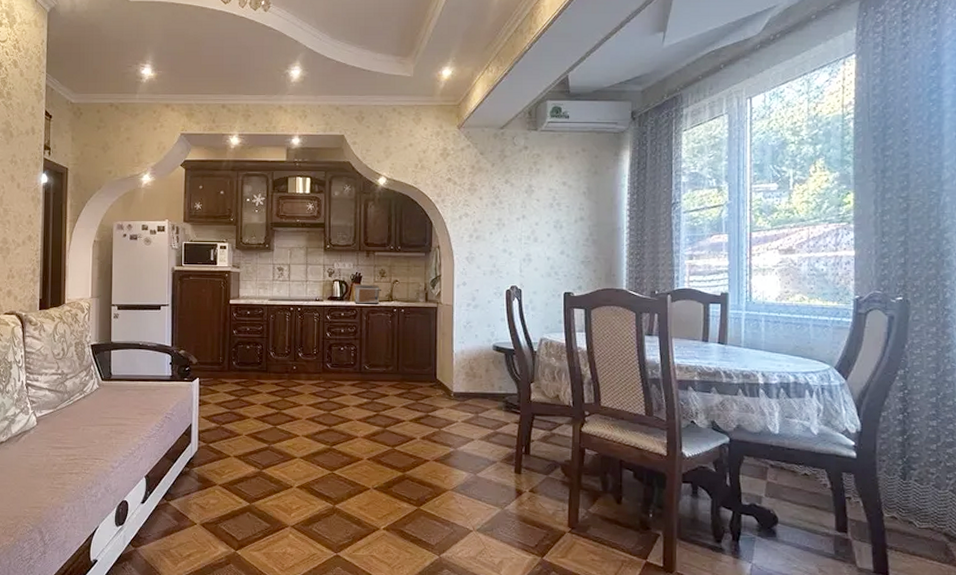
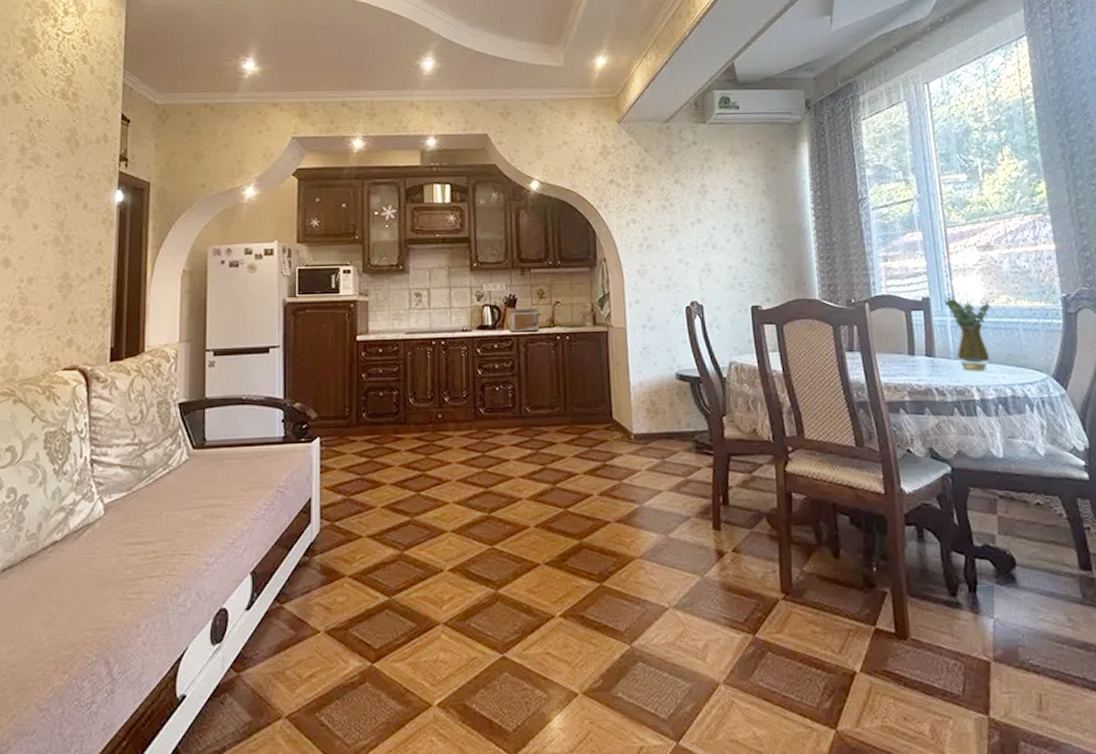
vase: none [741,291,784,359] -> present [944,295,990,372]

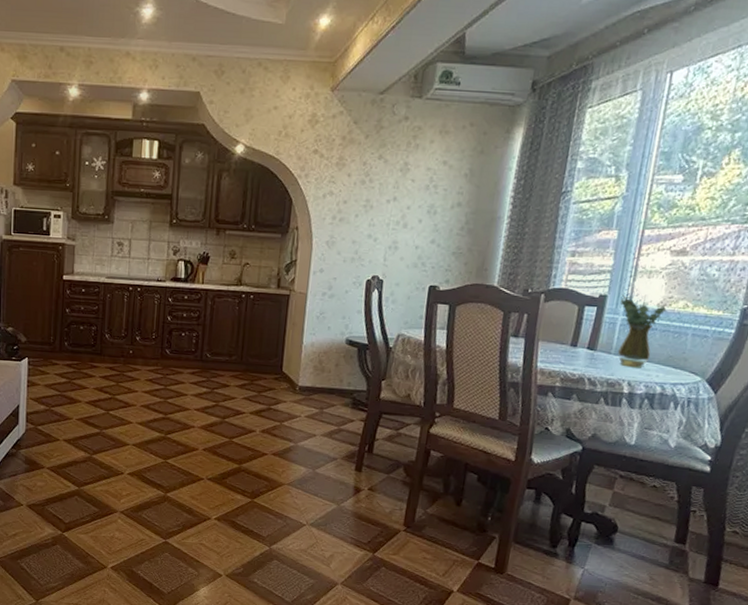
toaster: present [509,308,541,334] -> none [200,265,230,290]

